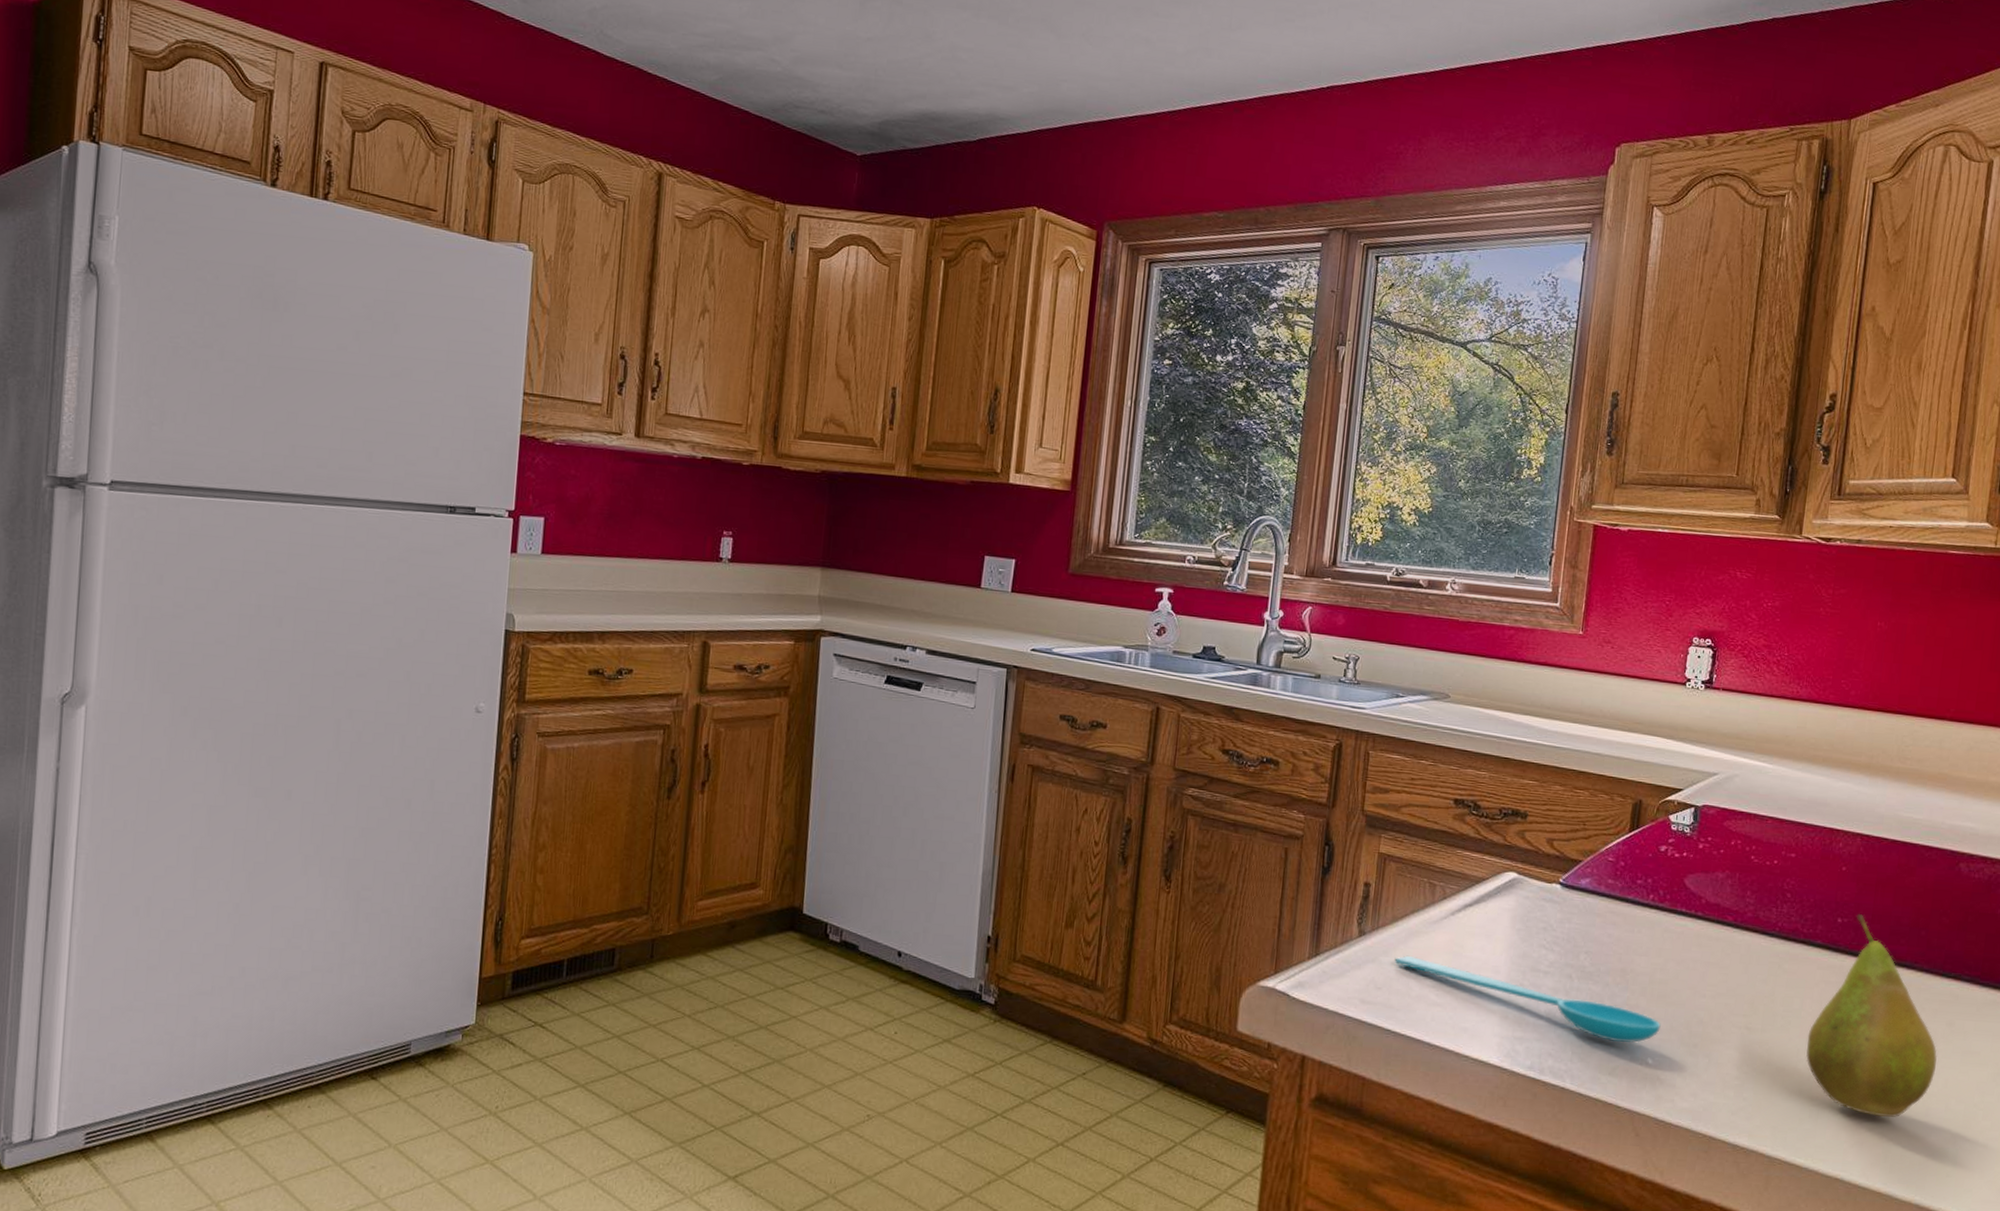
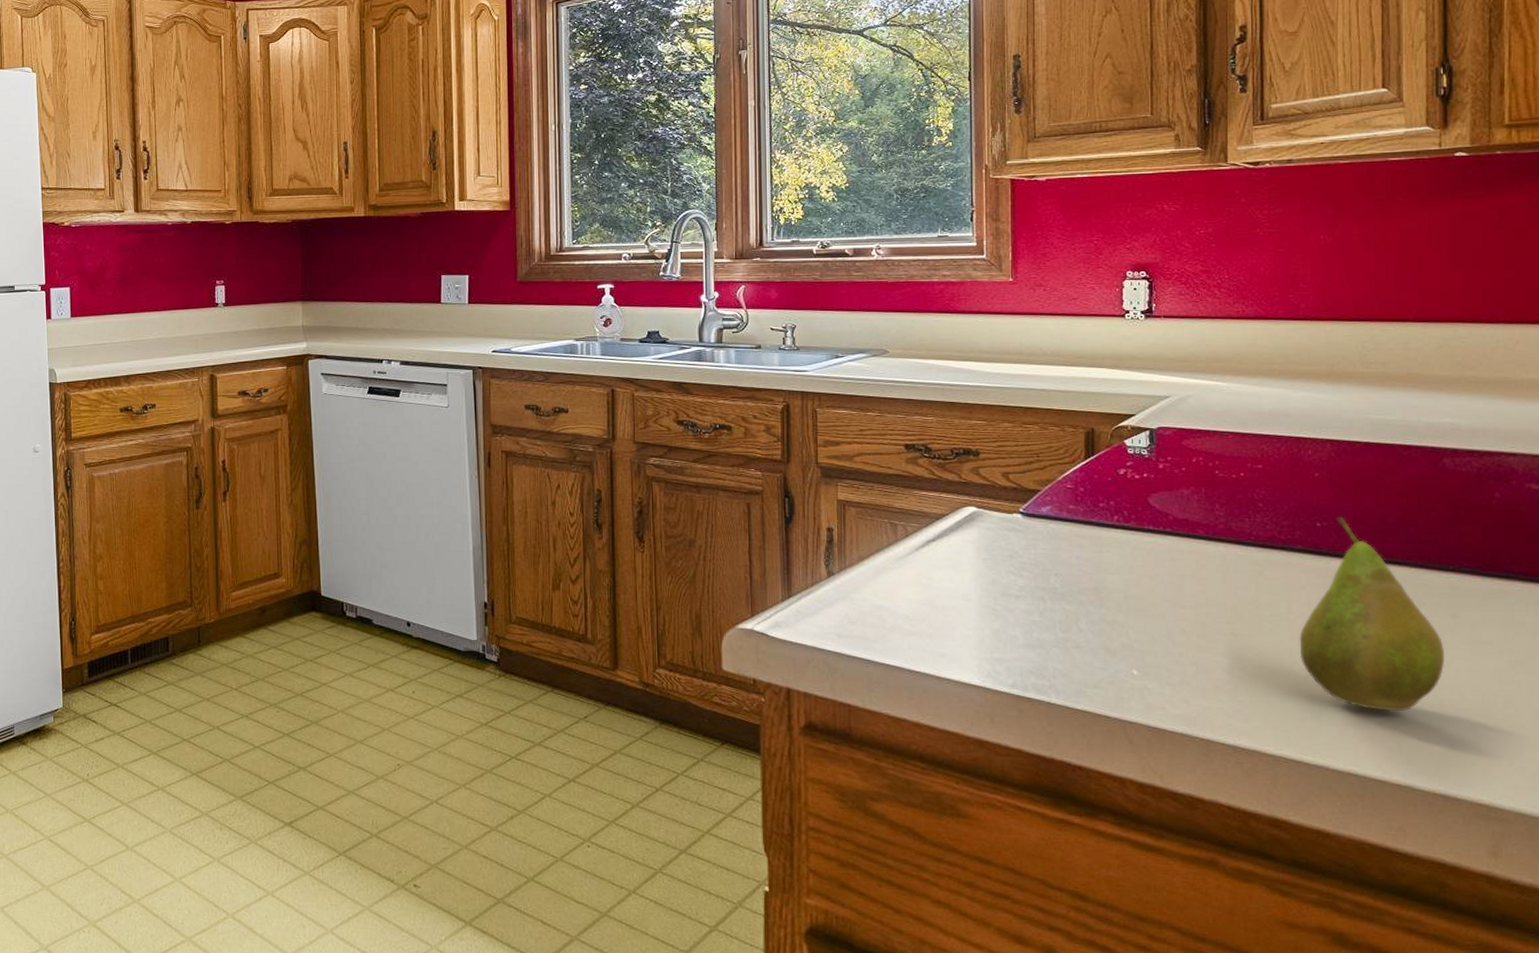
spoon: present [1394,955,1661,1043] -> none [865,591,1142,657]

